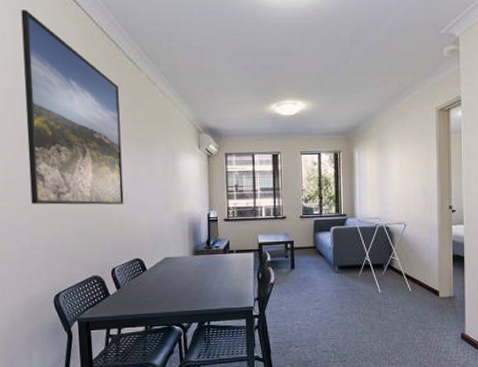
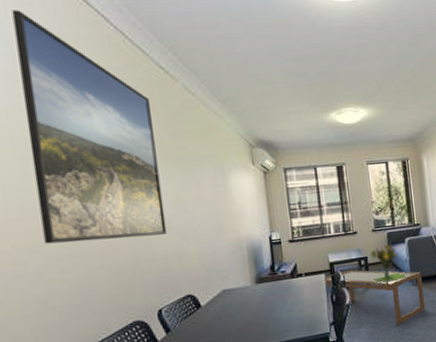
coffee table: none [252,251,345,309] -> present [323,269,426,326]
bouquet: none [297,229,329,268] -> present [371,242,406,285]

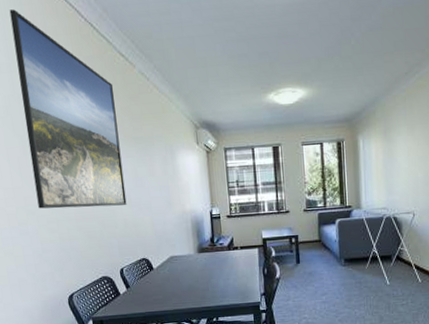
coffee table: present [323,269,426,326] -> none [256,246,352,302]
bouquet: present [371,242,406,285] -> none [301,222,335,262]

